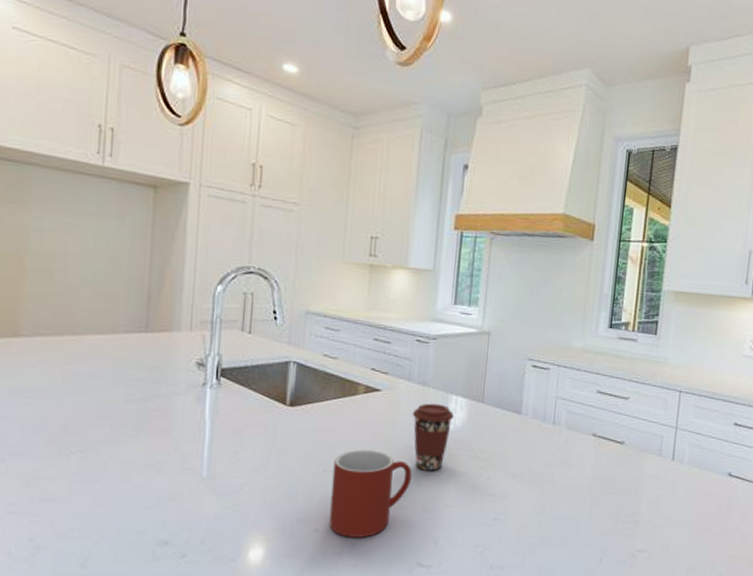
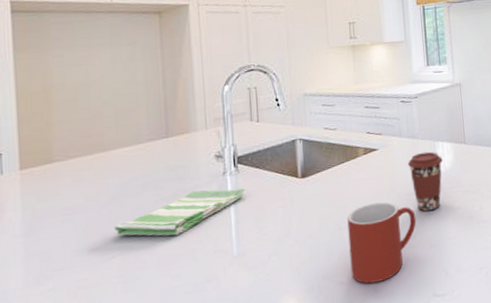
dish towel: none [77,397,225,443] -> present [114,188,245,236]

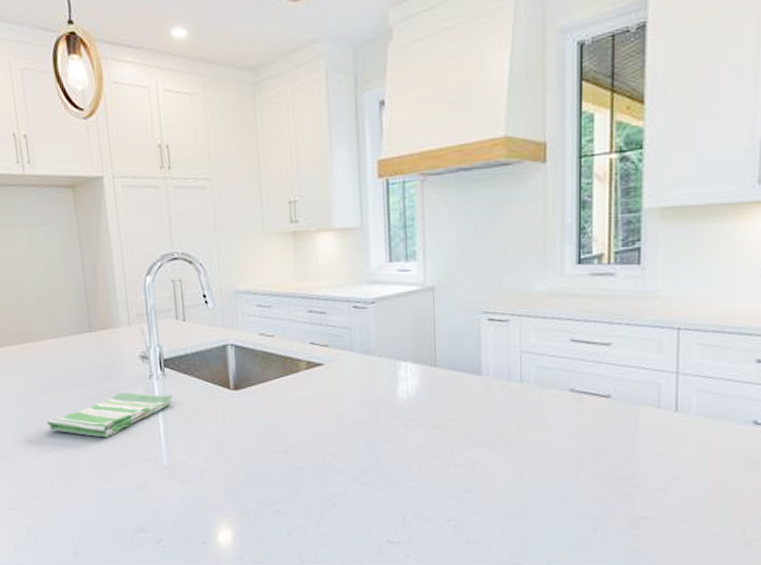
mug: present [347,201,417,284] -> none [286,427,369,517]
coffee cup: present [407,151,444,212] -> none [359,372,406,444]

